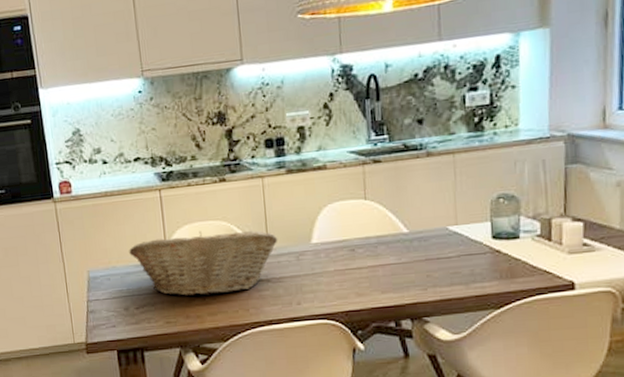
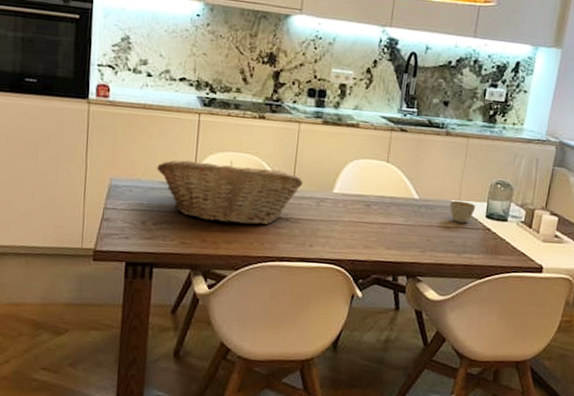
cup: none [446,225,478,251] -> present [450,200,476,224]

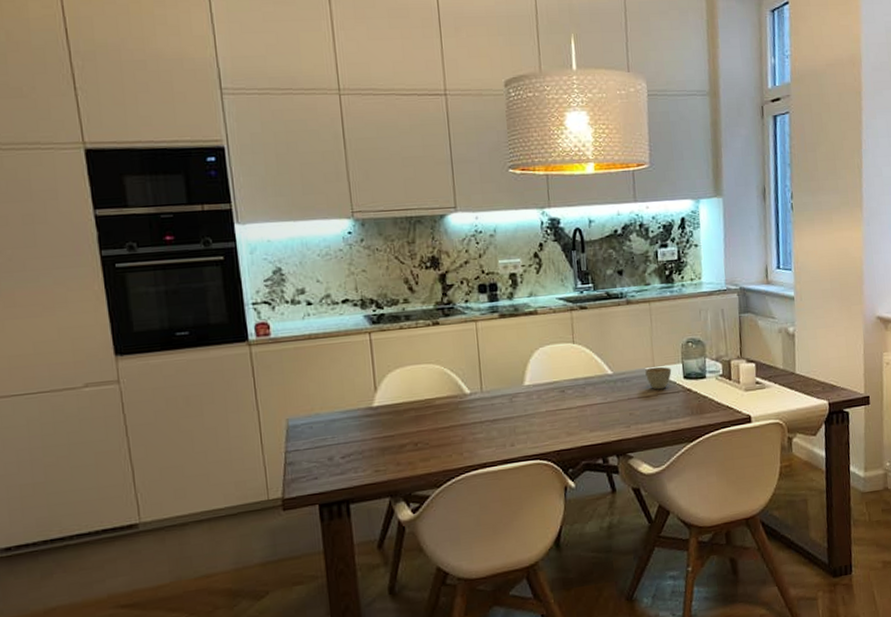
fruit basket: present [157,160,304,225] -> none [334,374,492,442]

